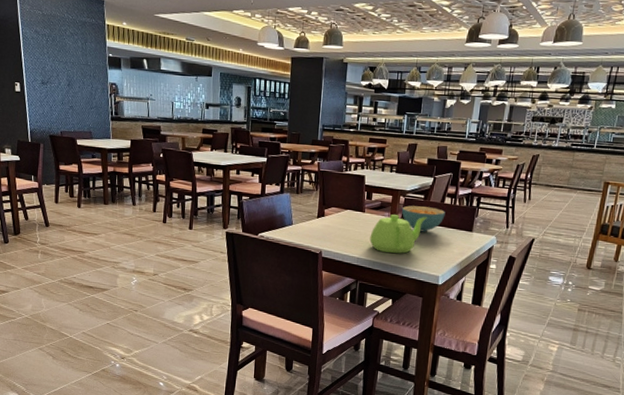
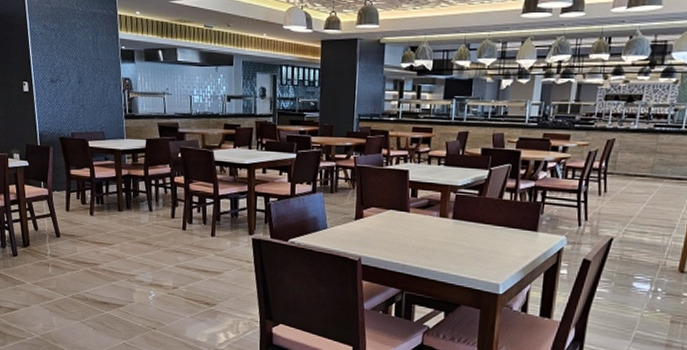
teapot: present [369,214,427,254] -> none [416,214,483,259]
cereal bowl: present [401,205,446,232] -> none [452,203,505,233]

